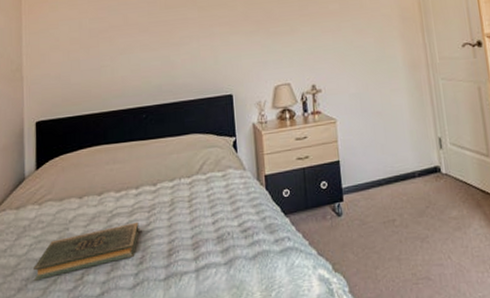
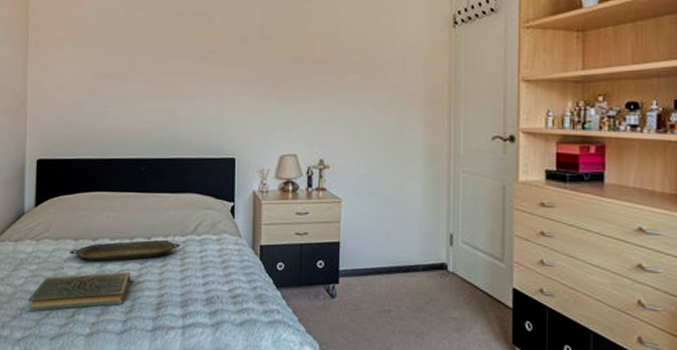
serving tray: none [75,183,187,218] -> present [70,239,180,262]

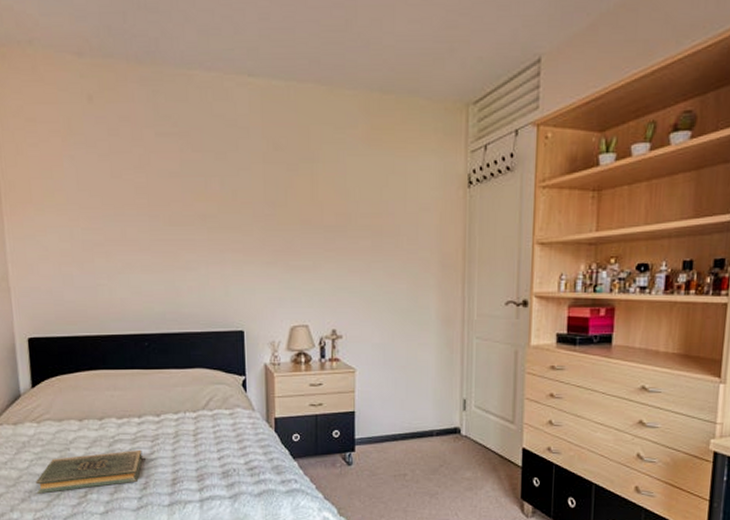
serving tray: present [70,239,180,262] -> none [75,416,192,441]

